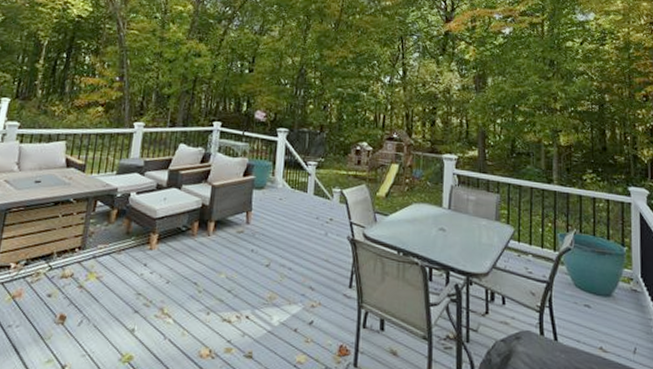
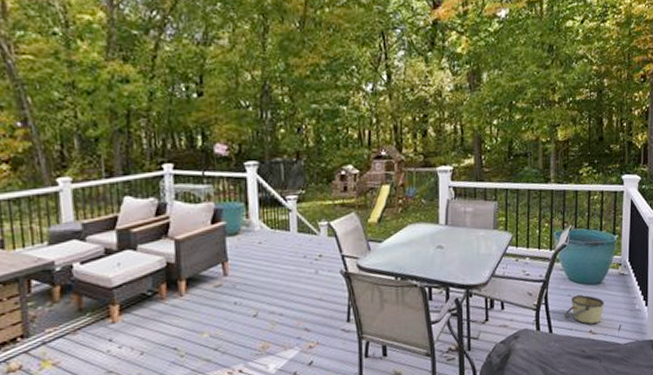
bucket: none [571,304,616,341] -> present [564,295,605,325]

